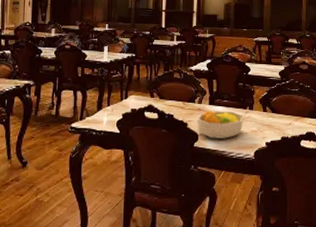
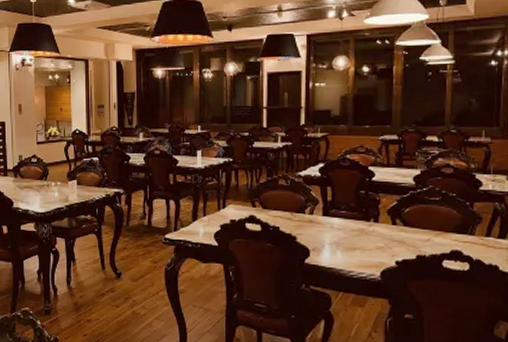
fruit bowl: present [196,110,244,139] -> none [307,222,367,256]

